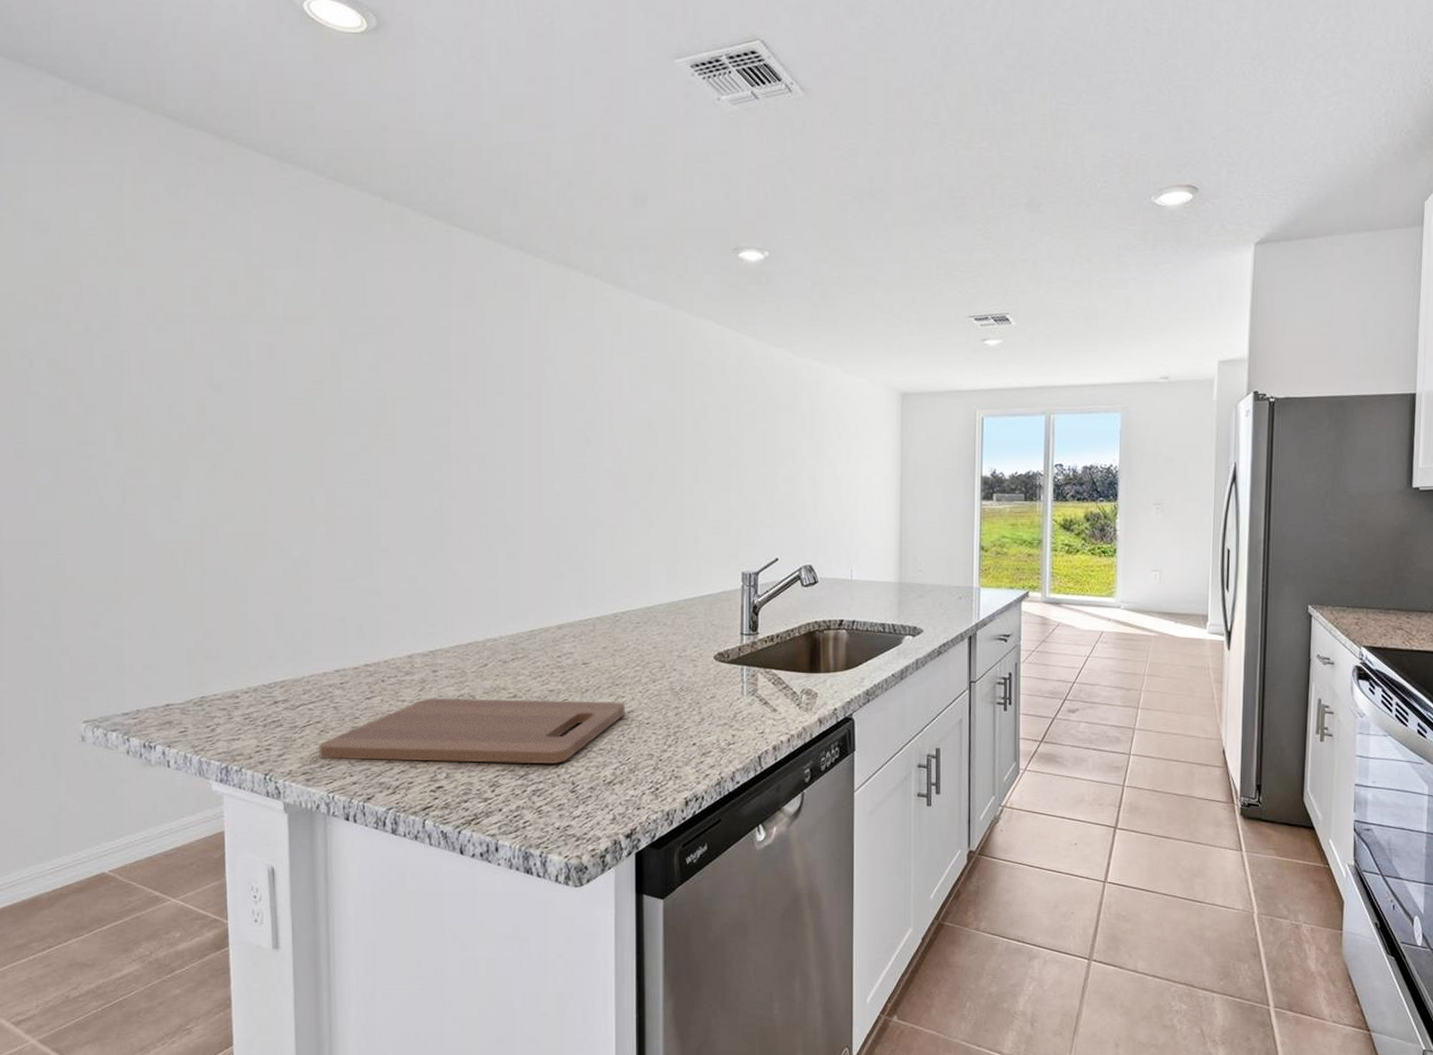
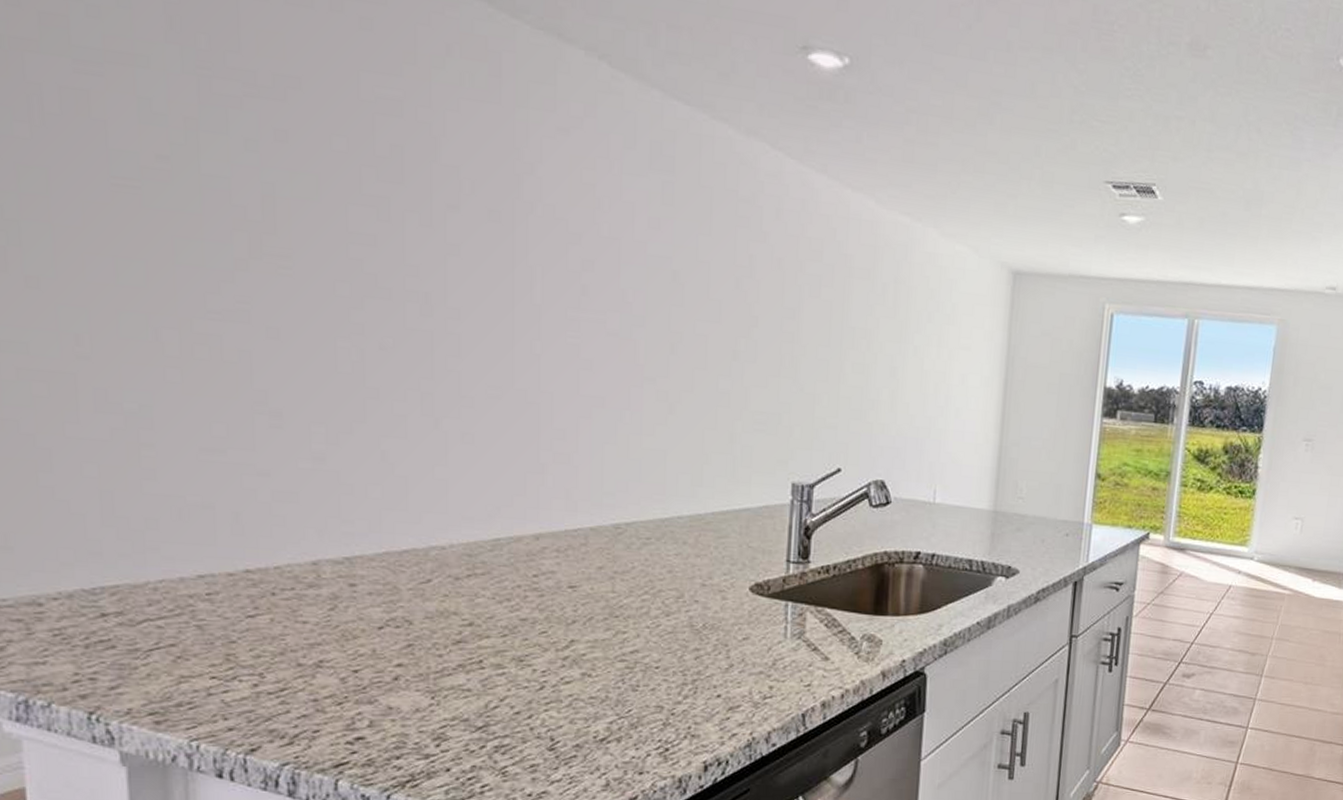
cutting board: present [319,698,625,764] -> none [174,621,626,713]

